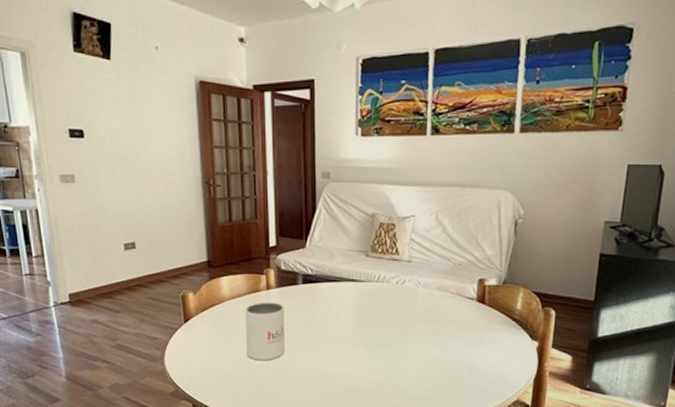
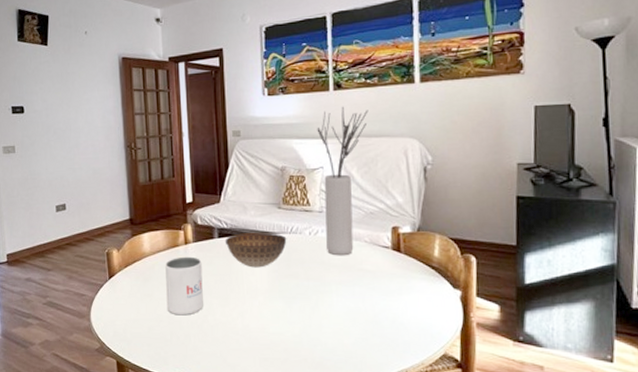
bowl: none [309,279,373,316] -> present [225,232,287,268]
vase: none [411,152,465,306] -> present [317,106,368,256]

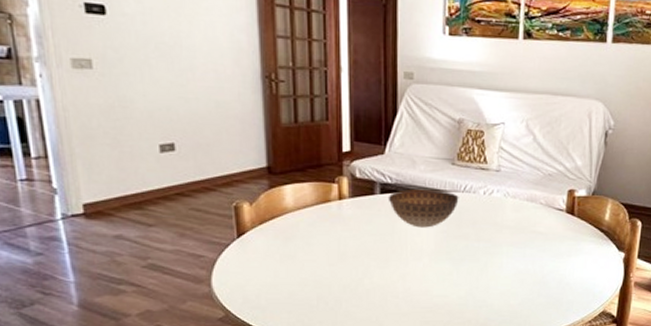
mug: present [165,256,203,316] -> none [313,213,359,279]
vase: present [317,106,368,256] -> none [501,58,558,218]

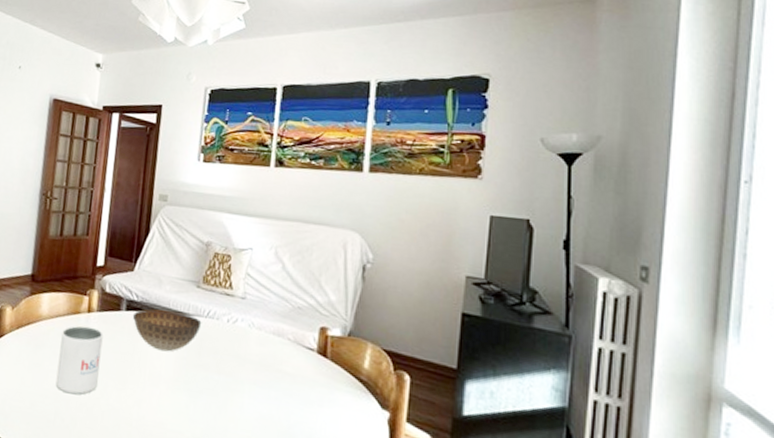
mug: none [313,213,359,279] -> present [55,326,103,395]

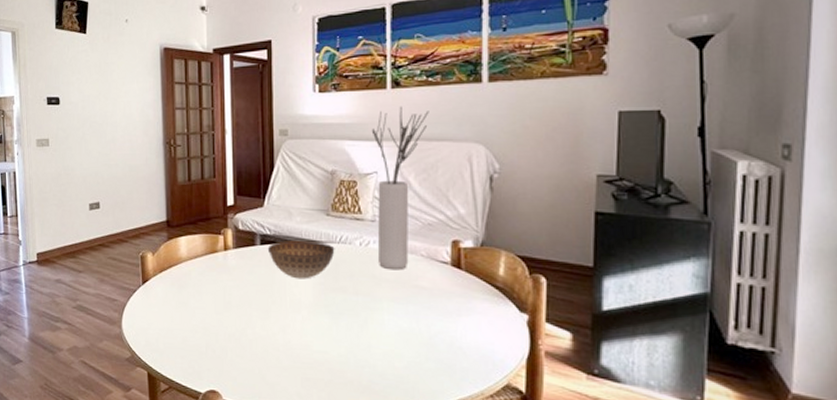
mug: present [55,326,103,395] -> none [203,263,242,327]
vase: none [244,185,310,353] -> present [371,106,429,270]

